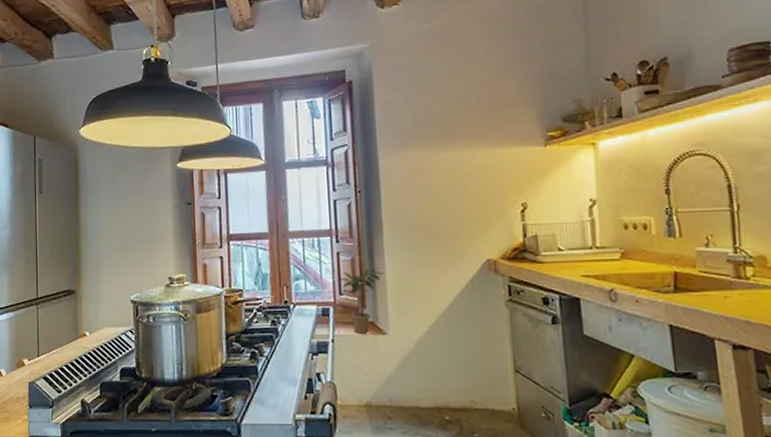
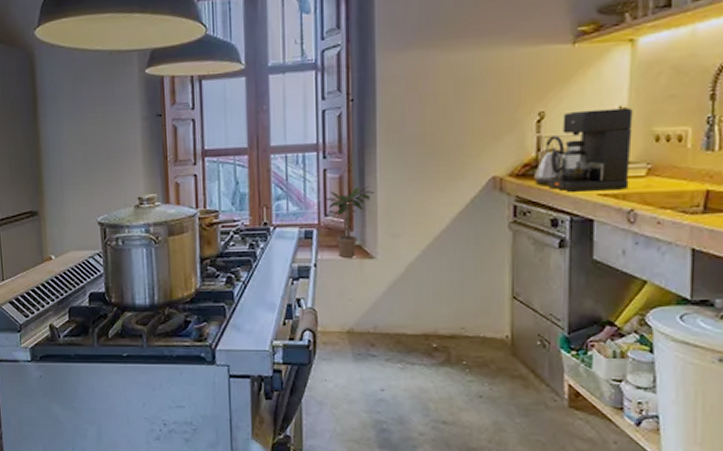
kettle: none [522,224,548,268] -> present [533,136,564,187]
coffee maker: none [535,200,607,273] -> present [547,107,633,192]

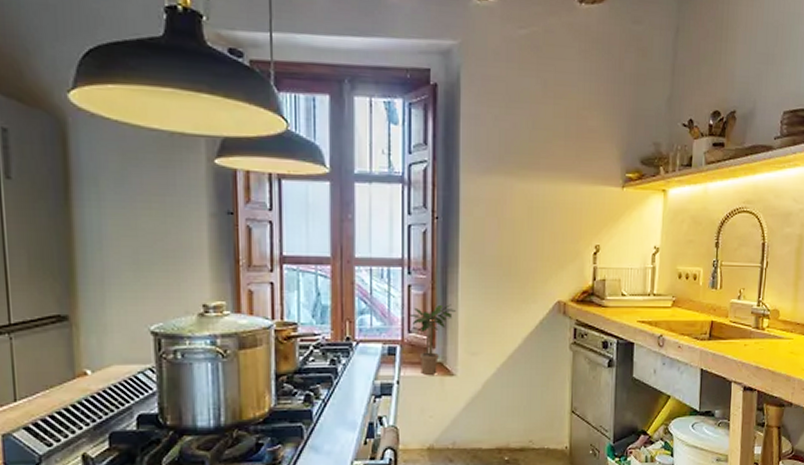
kettle: present [533,136,564,187] -> none [589,267,614,312]
coffee maker: present [547,107,633,192] -> none [600,247,664,318]

